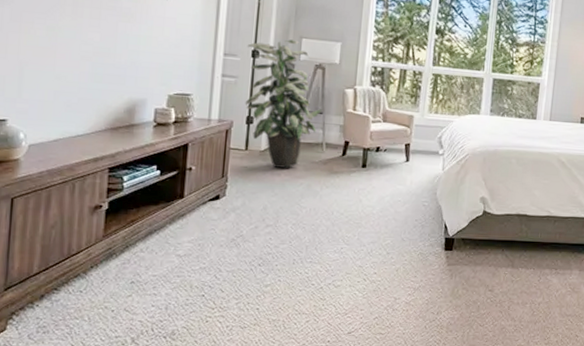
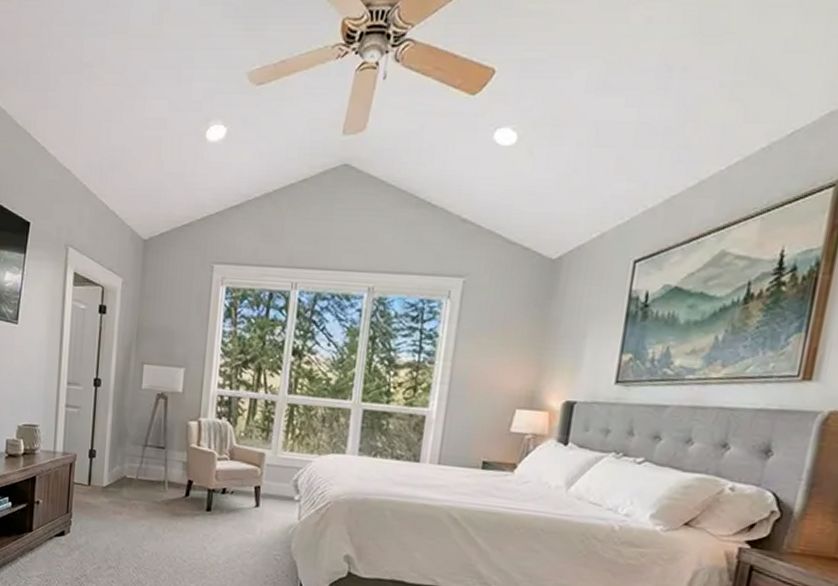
indoor plant: present [245,39,322,168] -> none [87,366,164,507]

